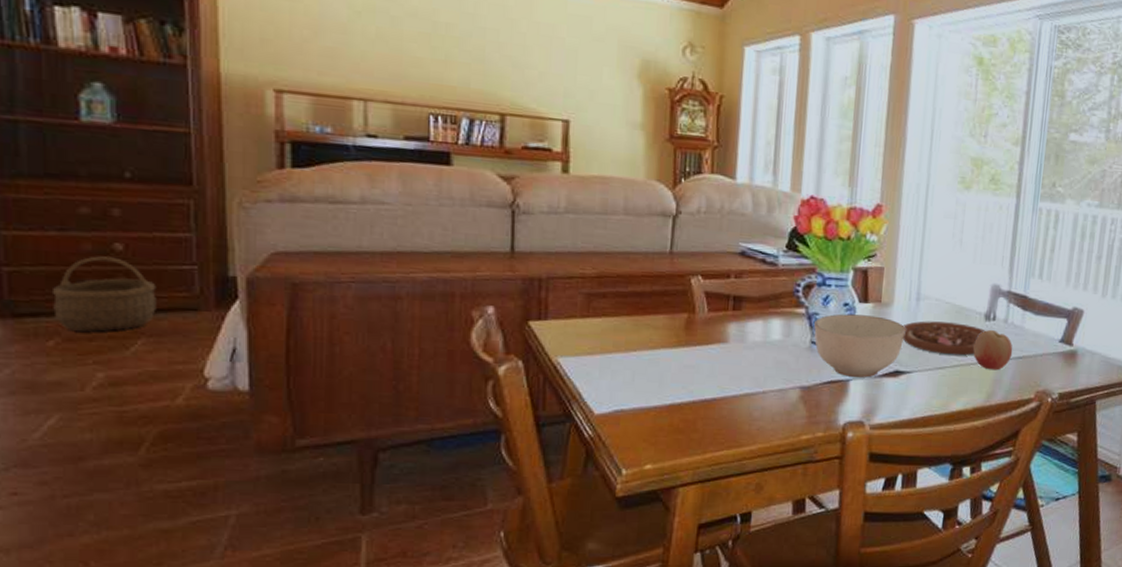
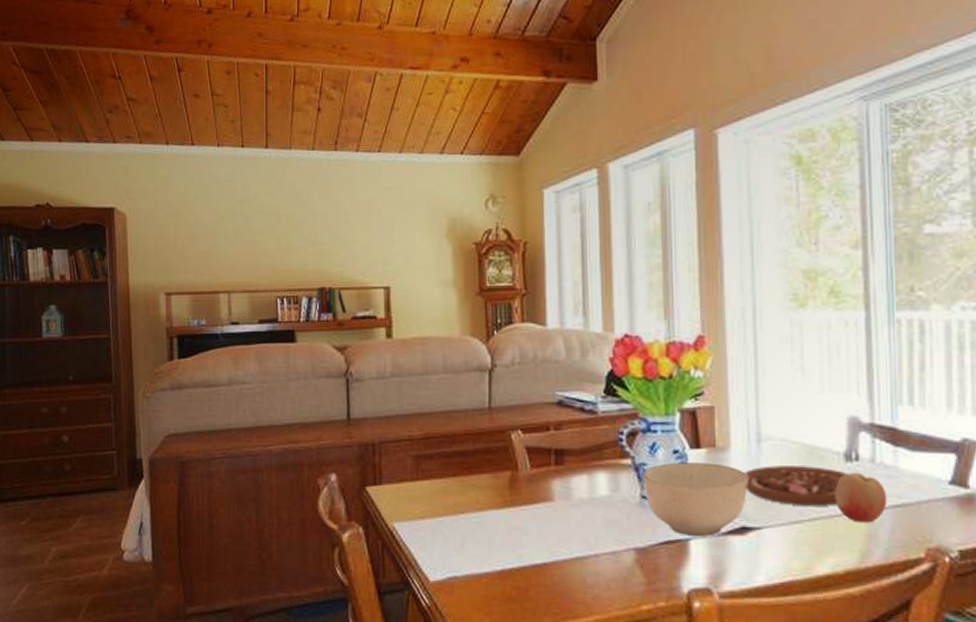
wicker basket: present [51,256,156,332] -> none [24,447,89,512]
books: none [479,109,517,143] -> present [316,286,347,315]

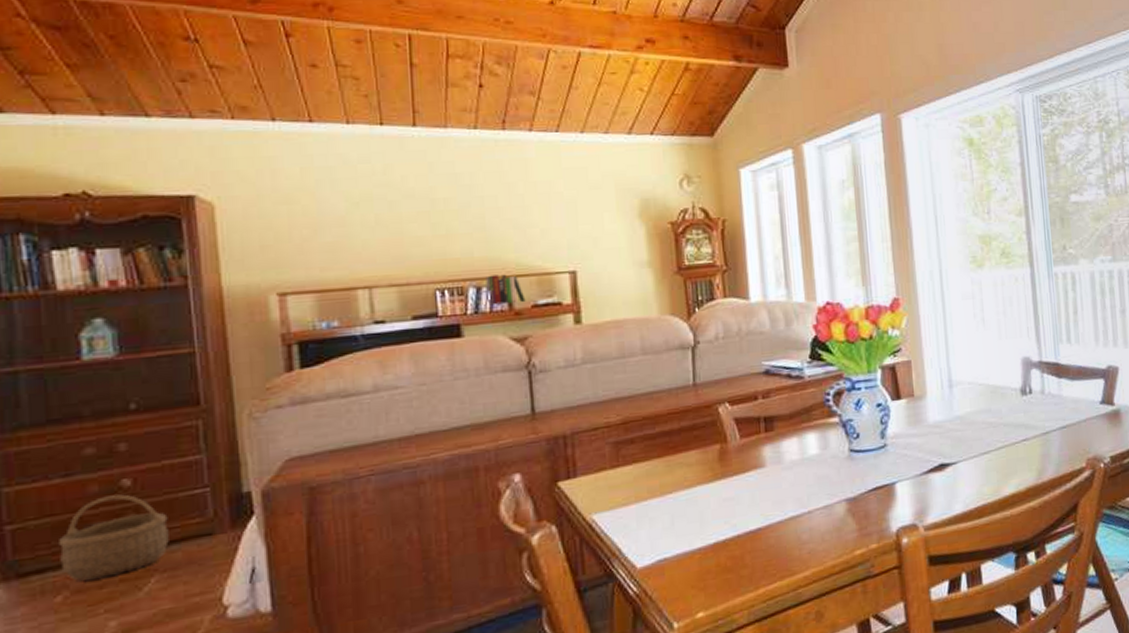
wicker basket: none [24,447,89,512] -> present [57,494,169,581]
bowl: present [641,462,748,536] -> none [849,411,944,480]
plate: present [745,465,848,506] -> none [940,403,1024,438]
fruit: present [835,472,888,523] -> none [1015,403,1056,446]

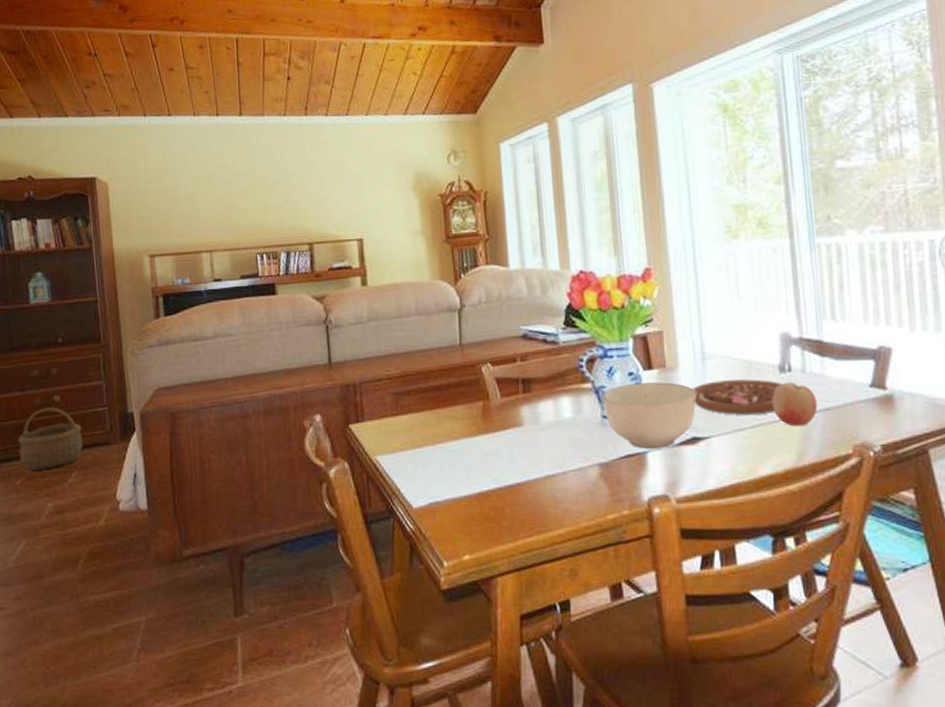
books: present [486,274,526,306] -> none [293,241,324,268]
bowl: none [849,411,944,480] -> present [601,382,696,449]
plate: none [940,403,1024,438] -> present [693,379,783,415]
fruit: none [1015,403,1056,446] -> present [772,381,818,427]

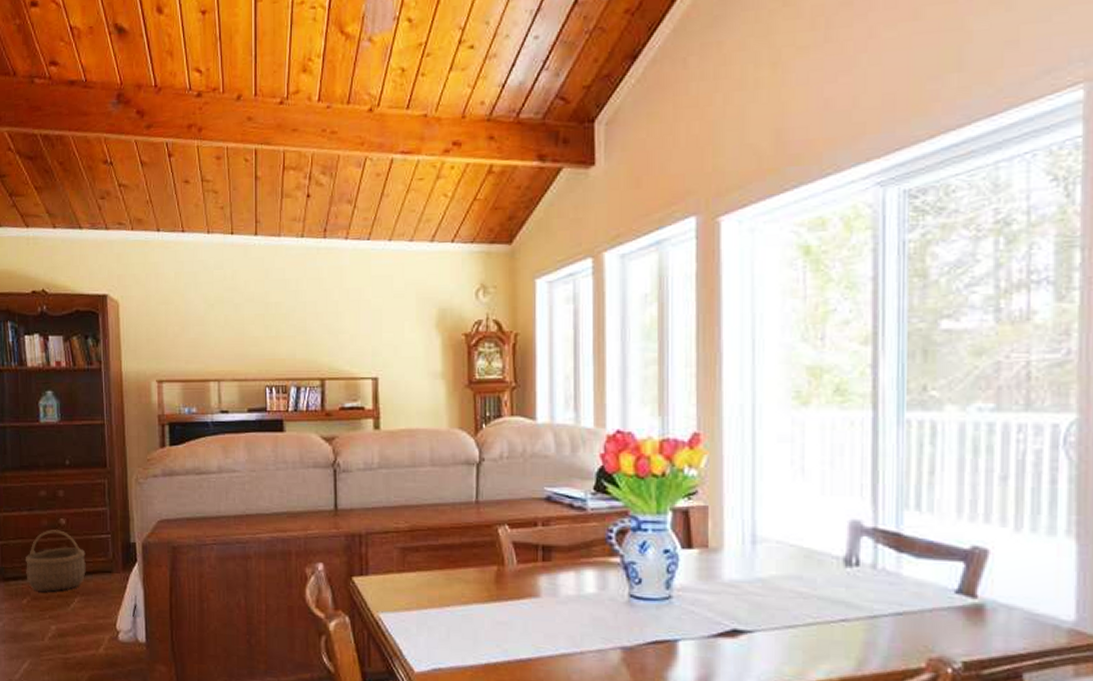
bowl: present [601,382,696,449] -> none [630,562,741,638]
plate: present [693,379,783,415] -> none [738,568,847,611]
fruit: present [772,381,818,427] -> none [833,577,888,630]

